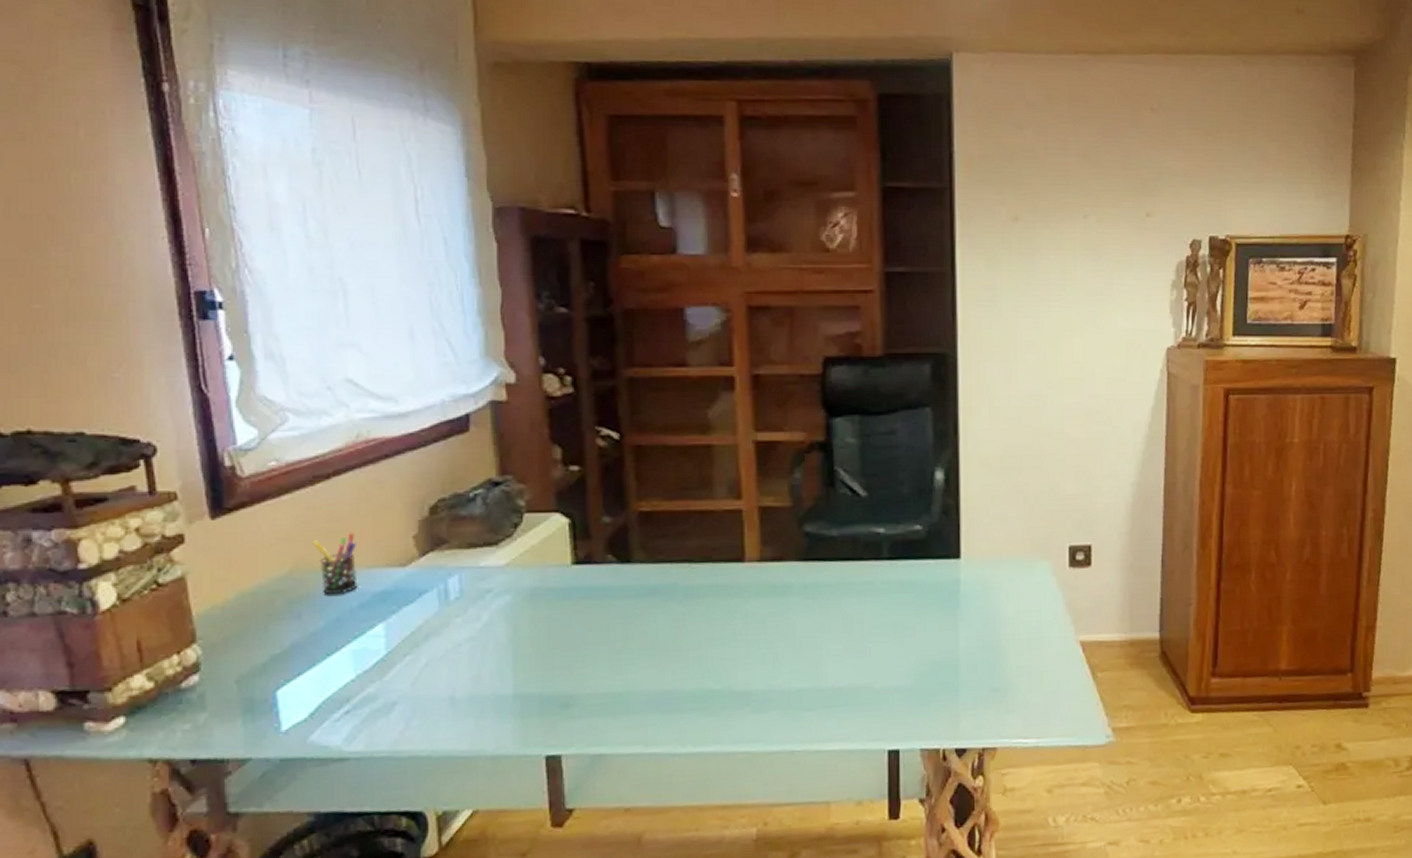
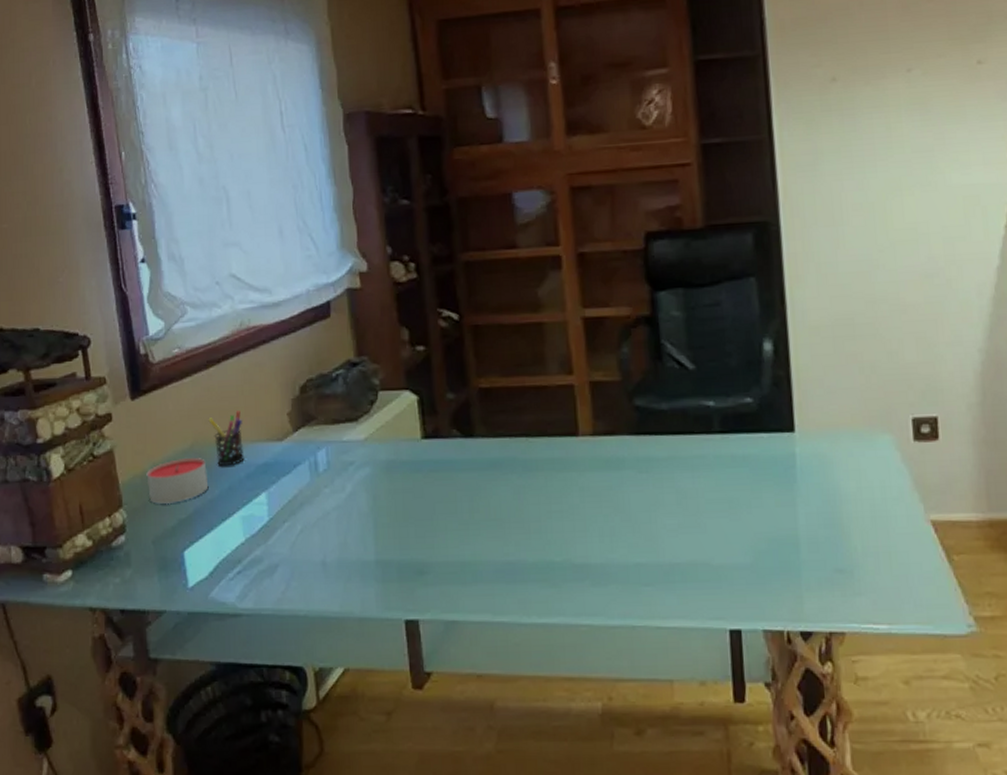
candle: none [229,584,311,639] -> present [146,457,209,505]

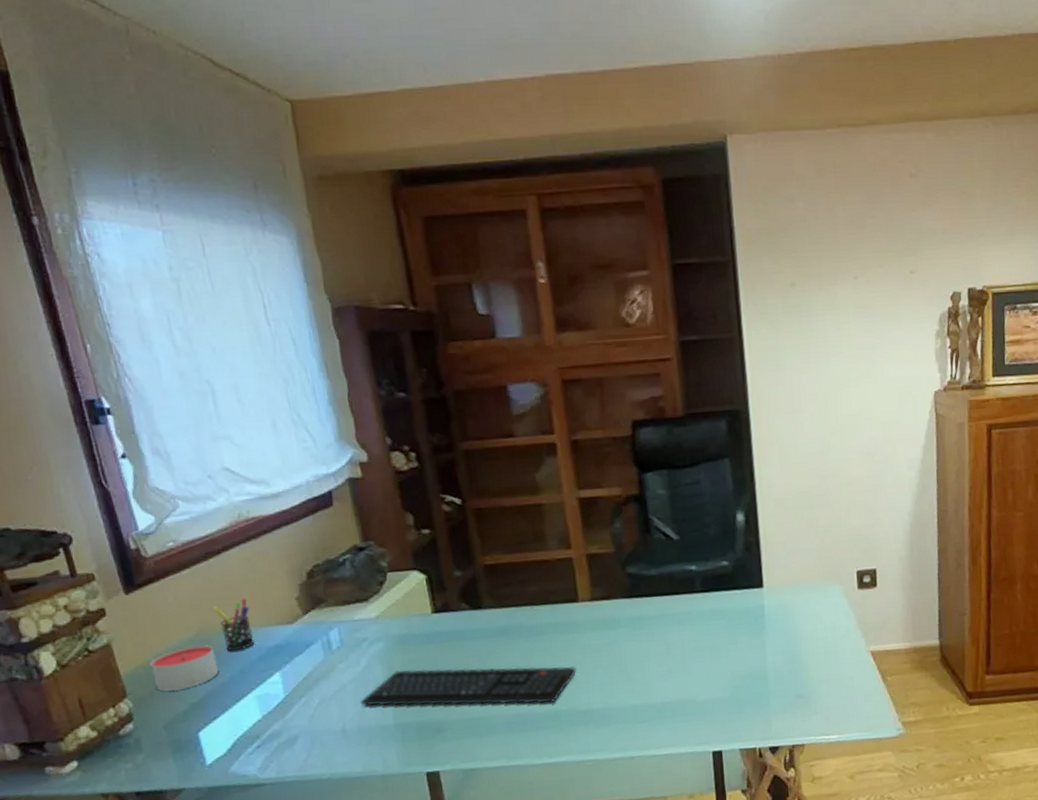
keyboard: none [343,500,573,551] -> present [360,667,577,707]

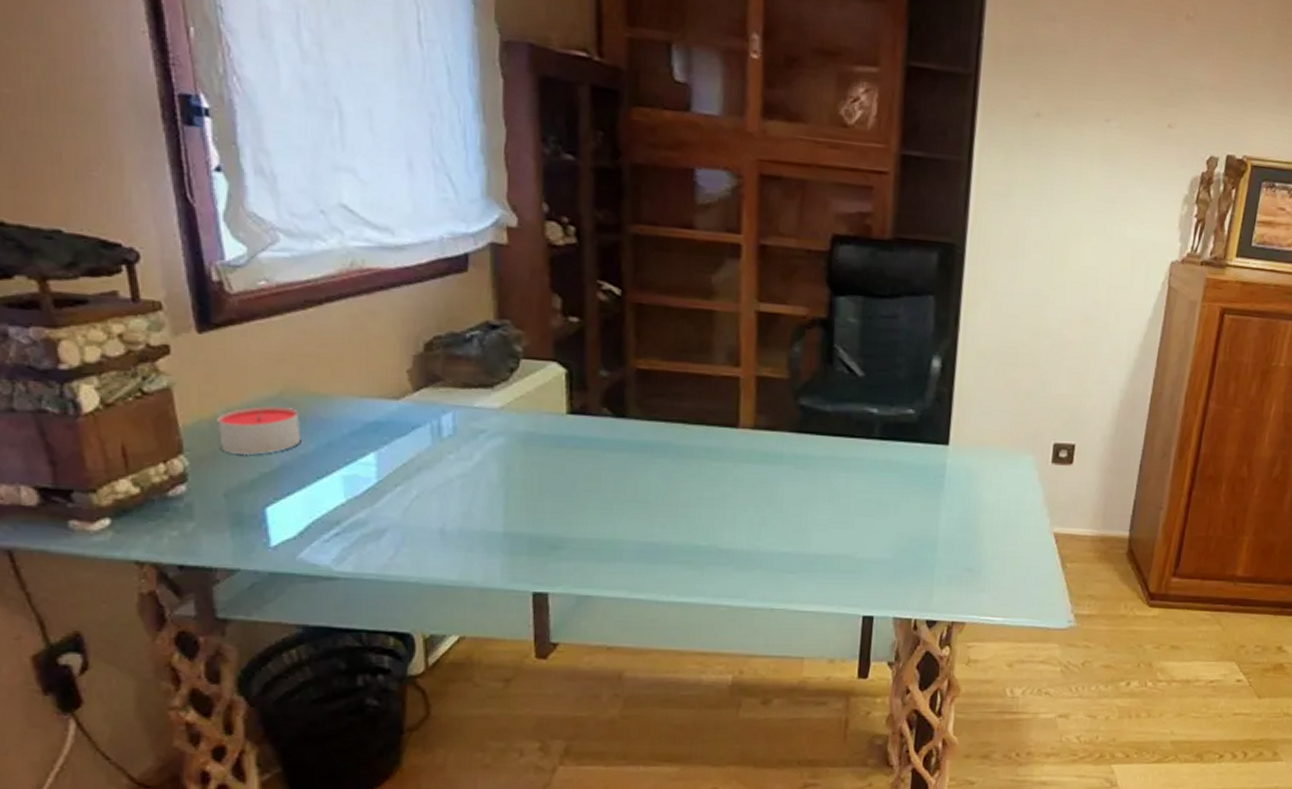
pen holder: present [212,598,255,651] -> none [303,361,350,421]
keyboard: present [360,667,577,707] -> none [467,472,724,535]

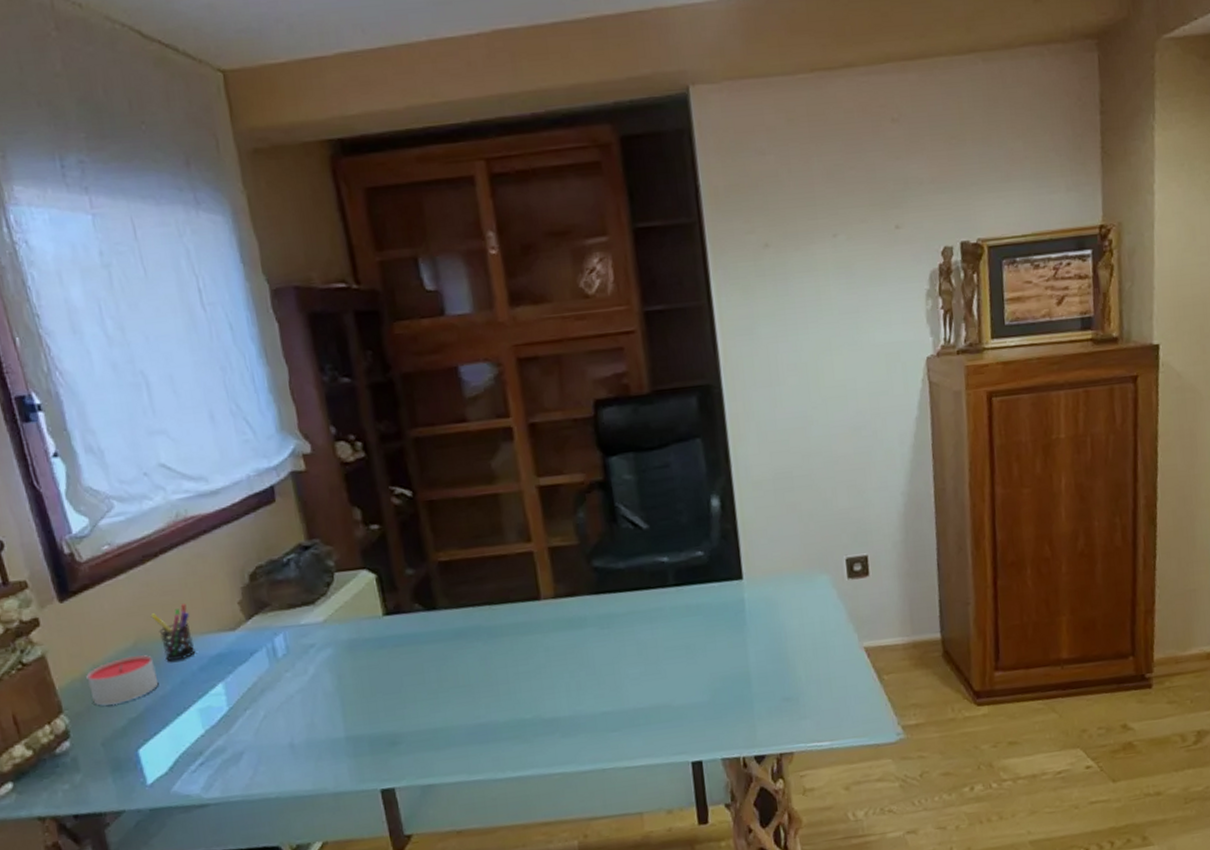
pen holder: none [303,361,350,421] -> present [150,604,196,661]

